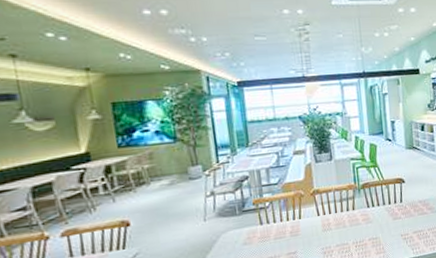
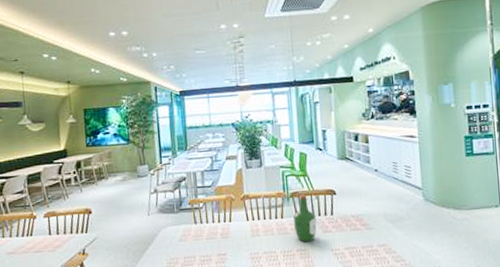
wine bottle: none [364,185,388,231] -> present [293,194,317,242]

